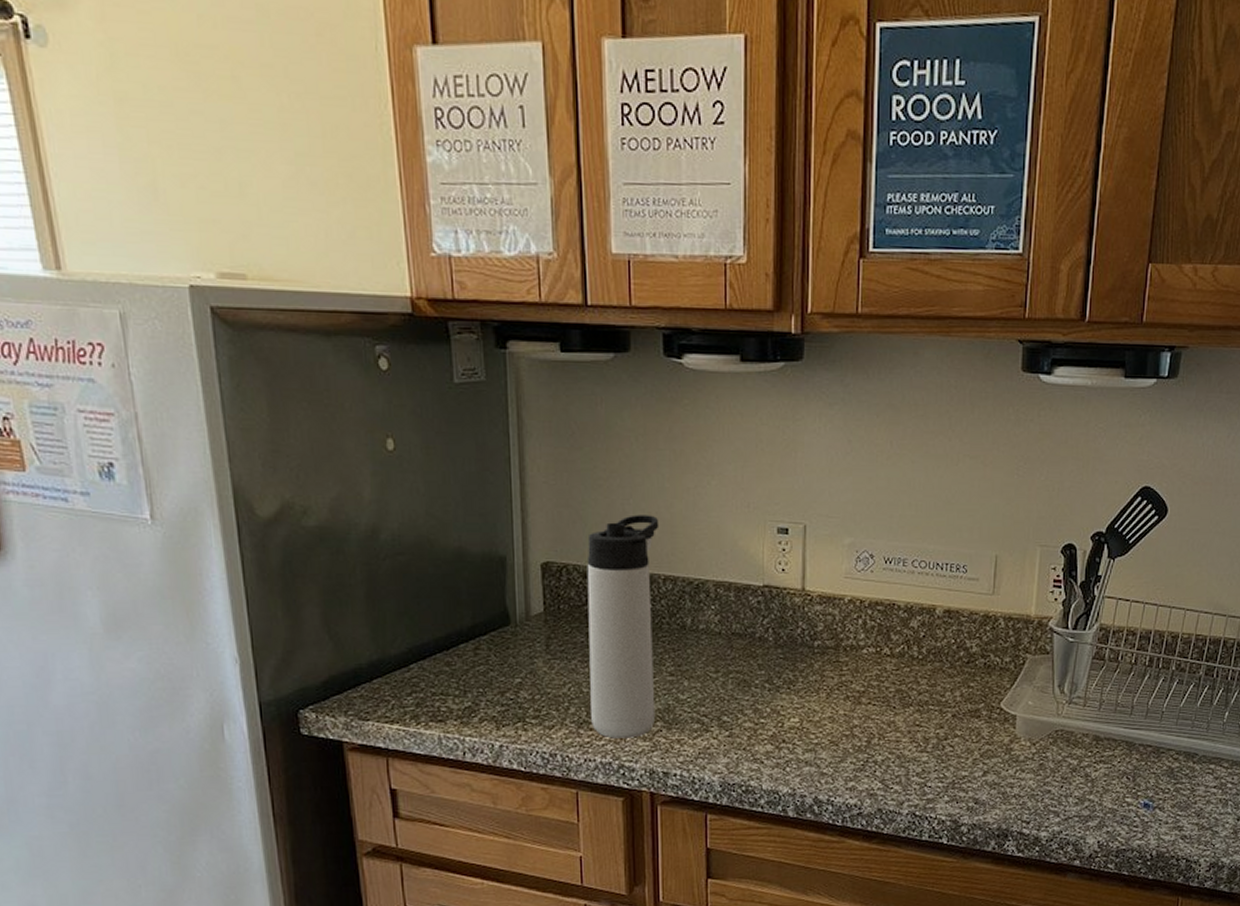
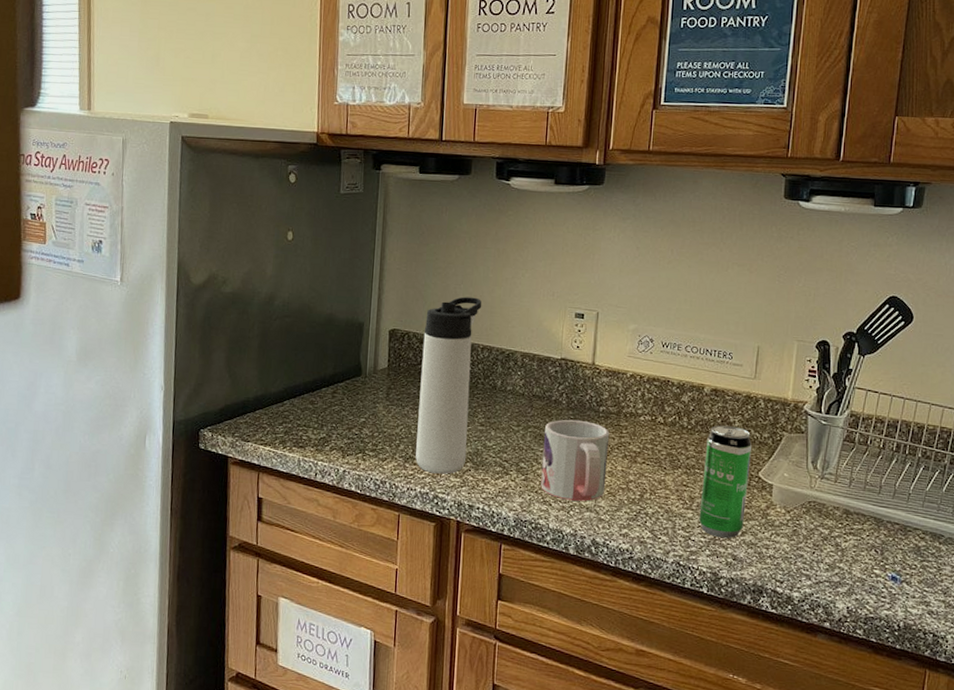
mug: none [748,659,828,755] -> present [540,419,610,501]
beverage can: none [935,651,991,781] -> present [699,425,752,539]

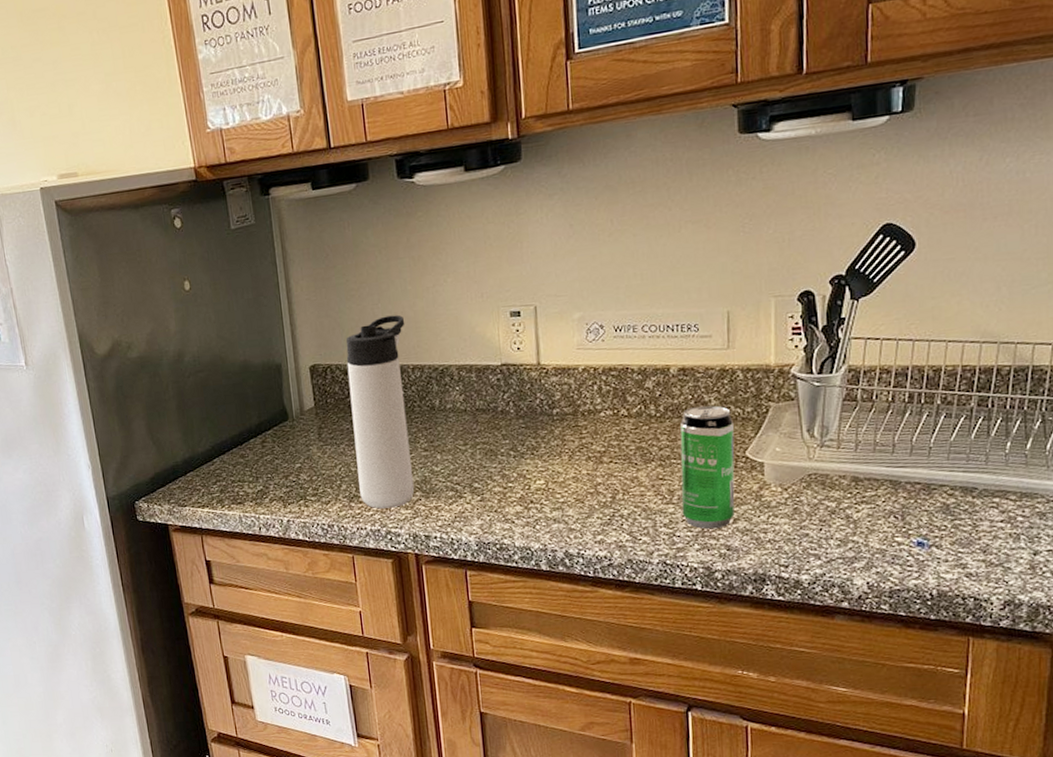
mug: present [540,419,610,501] -> none [495,427,572,515]

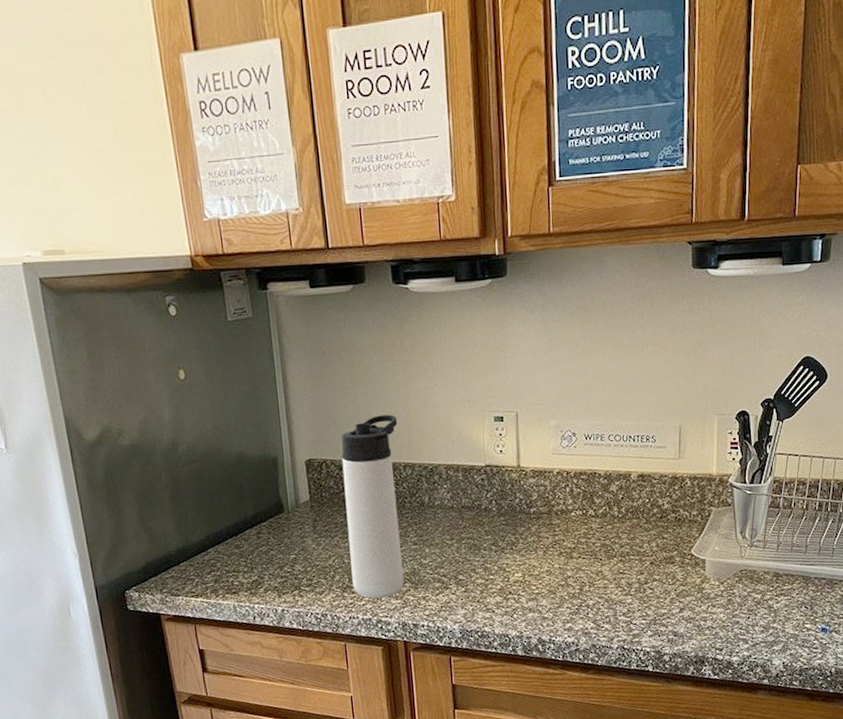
beverage can: present [680,405,735,529] -> none [638,508,682,618]

